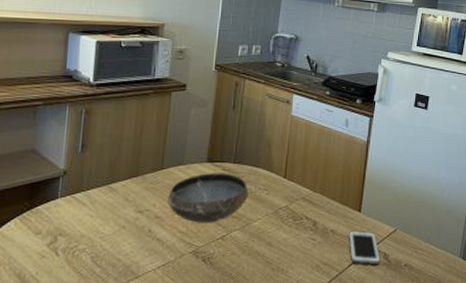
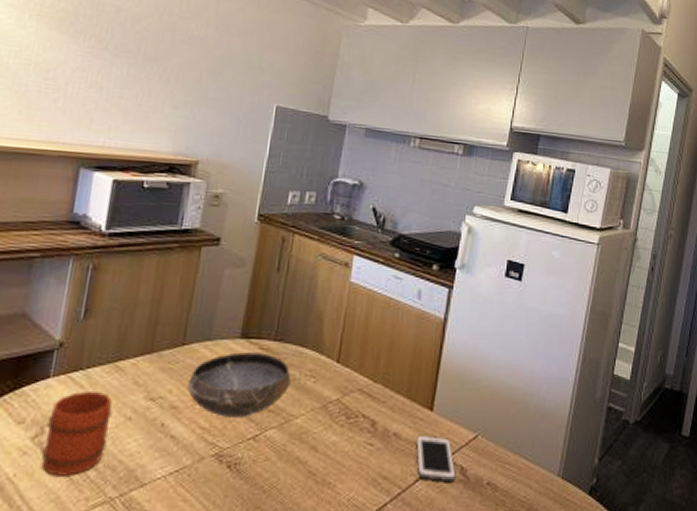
mug: none [57,208,109,273] -> present [42,392,112,476]

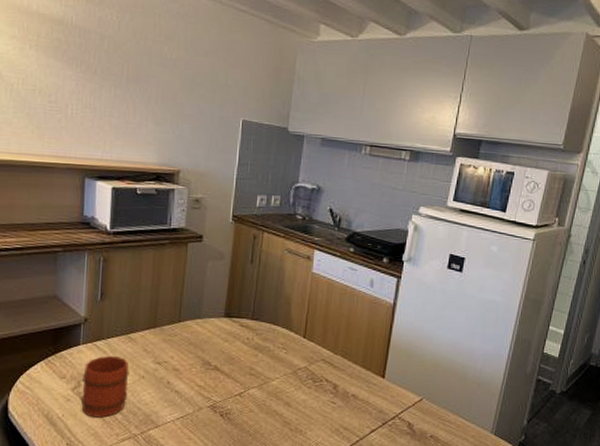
bowl: present [187,352,291,417] -> none [185,328,267,379]
cell phone: present [416,434,456,481] -> none [371,396,404,433]

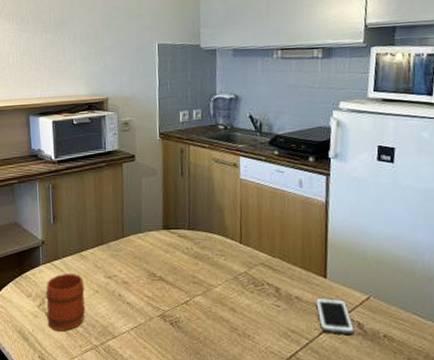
cell phone: none [371,396,404,433] -> present [316,297,354,334]

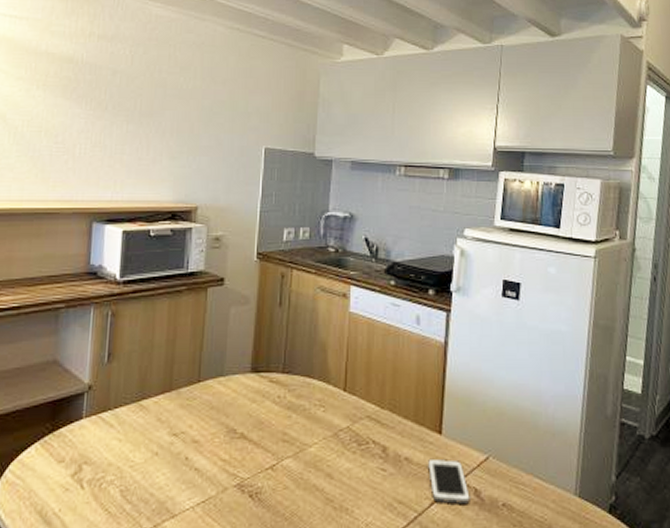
mug: present [46,274,86,331] -> none [82,430,140,510]

